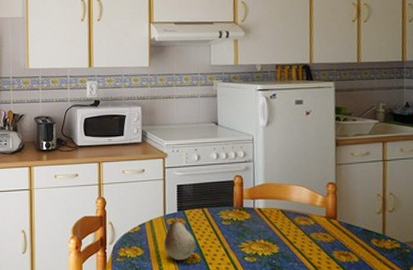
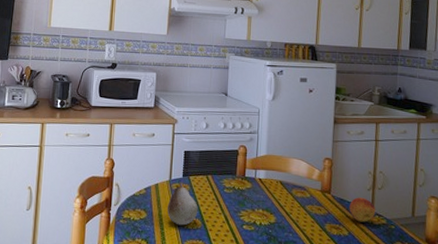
fruit: none [357,221,388,247] -> present [349,197,376,222]

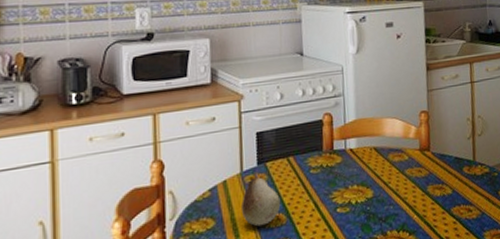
fruit: present [349,197,376,222] -> none [450,148,478,177]

